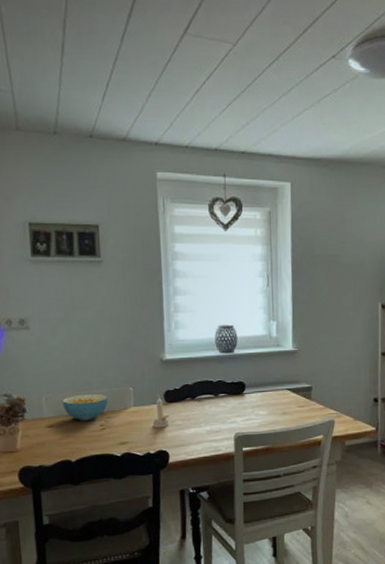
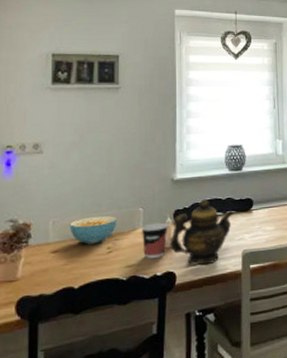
cup: none [132,402,160,437] -> present [141,222,168,259]
teapot: none [161,380,226,446] -> present [170,198,234,266]

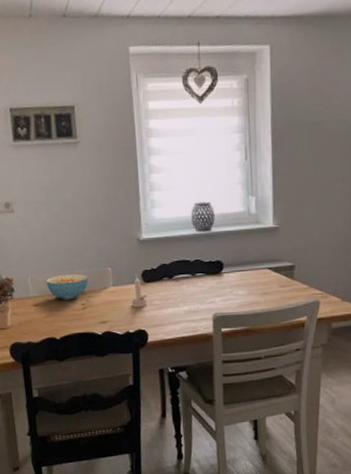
cup: present [141,222,168,259] -> none [111,282,138,316]
teapot: present [170,198,234,266] -> none [140,260,203,326]

